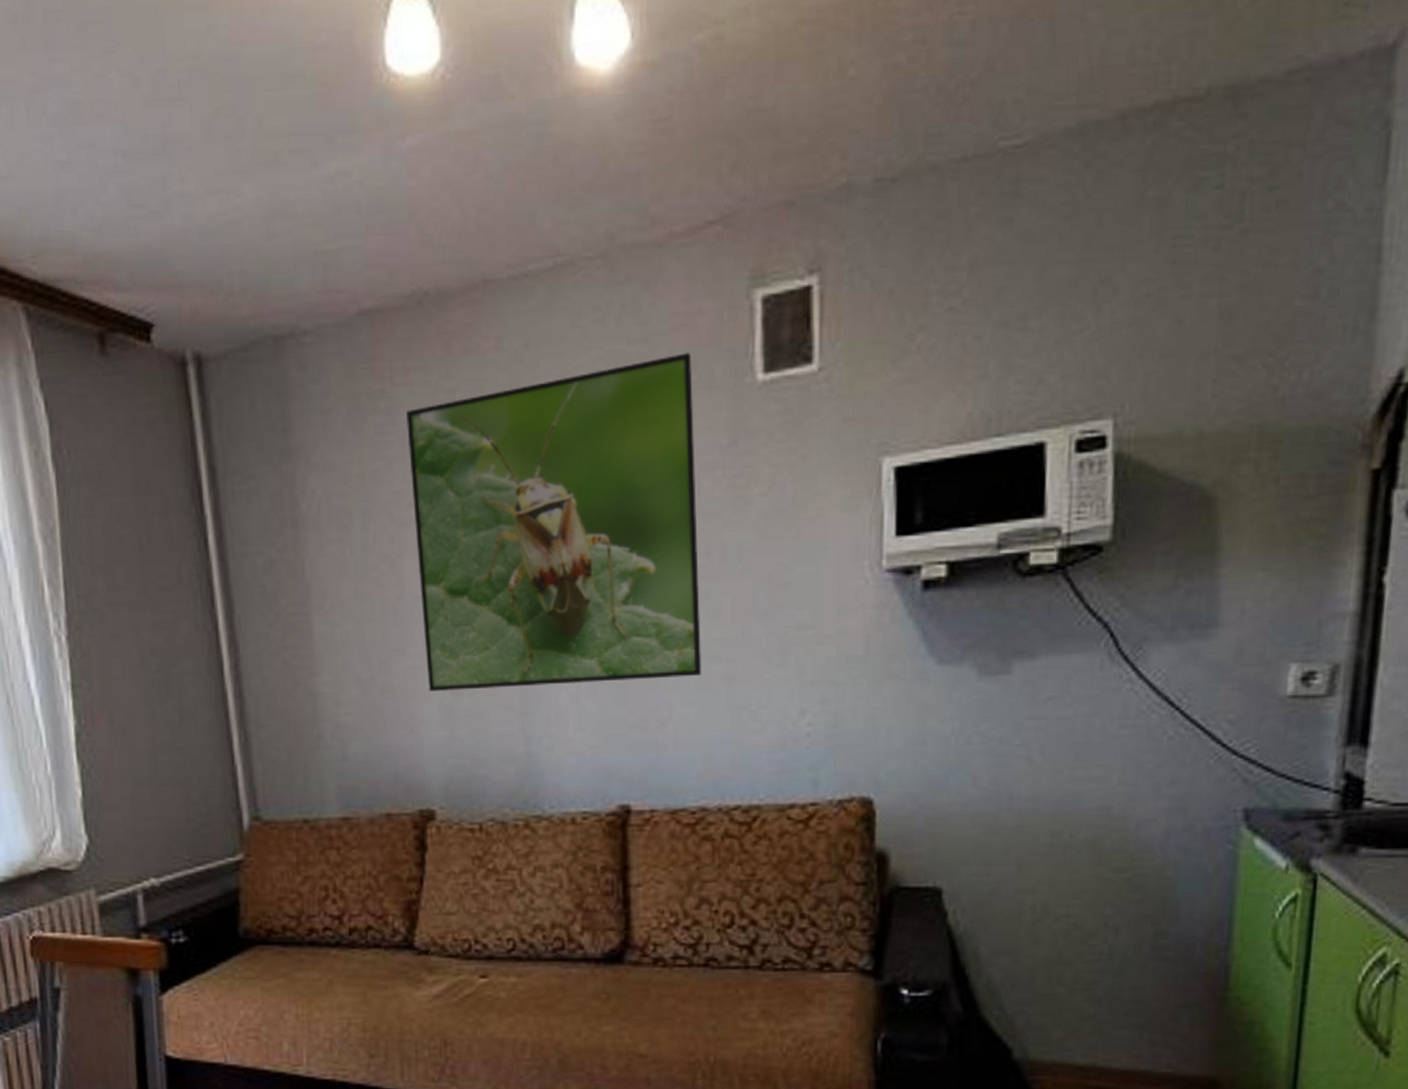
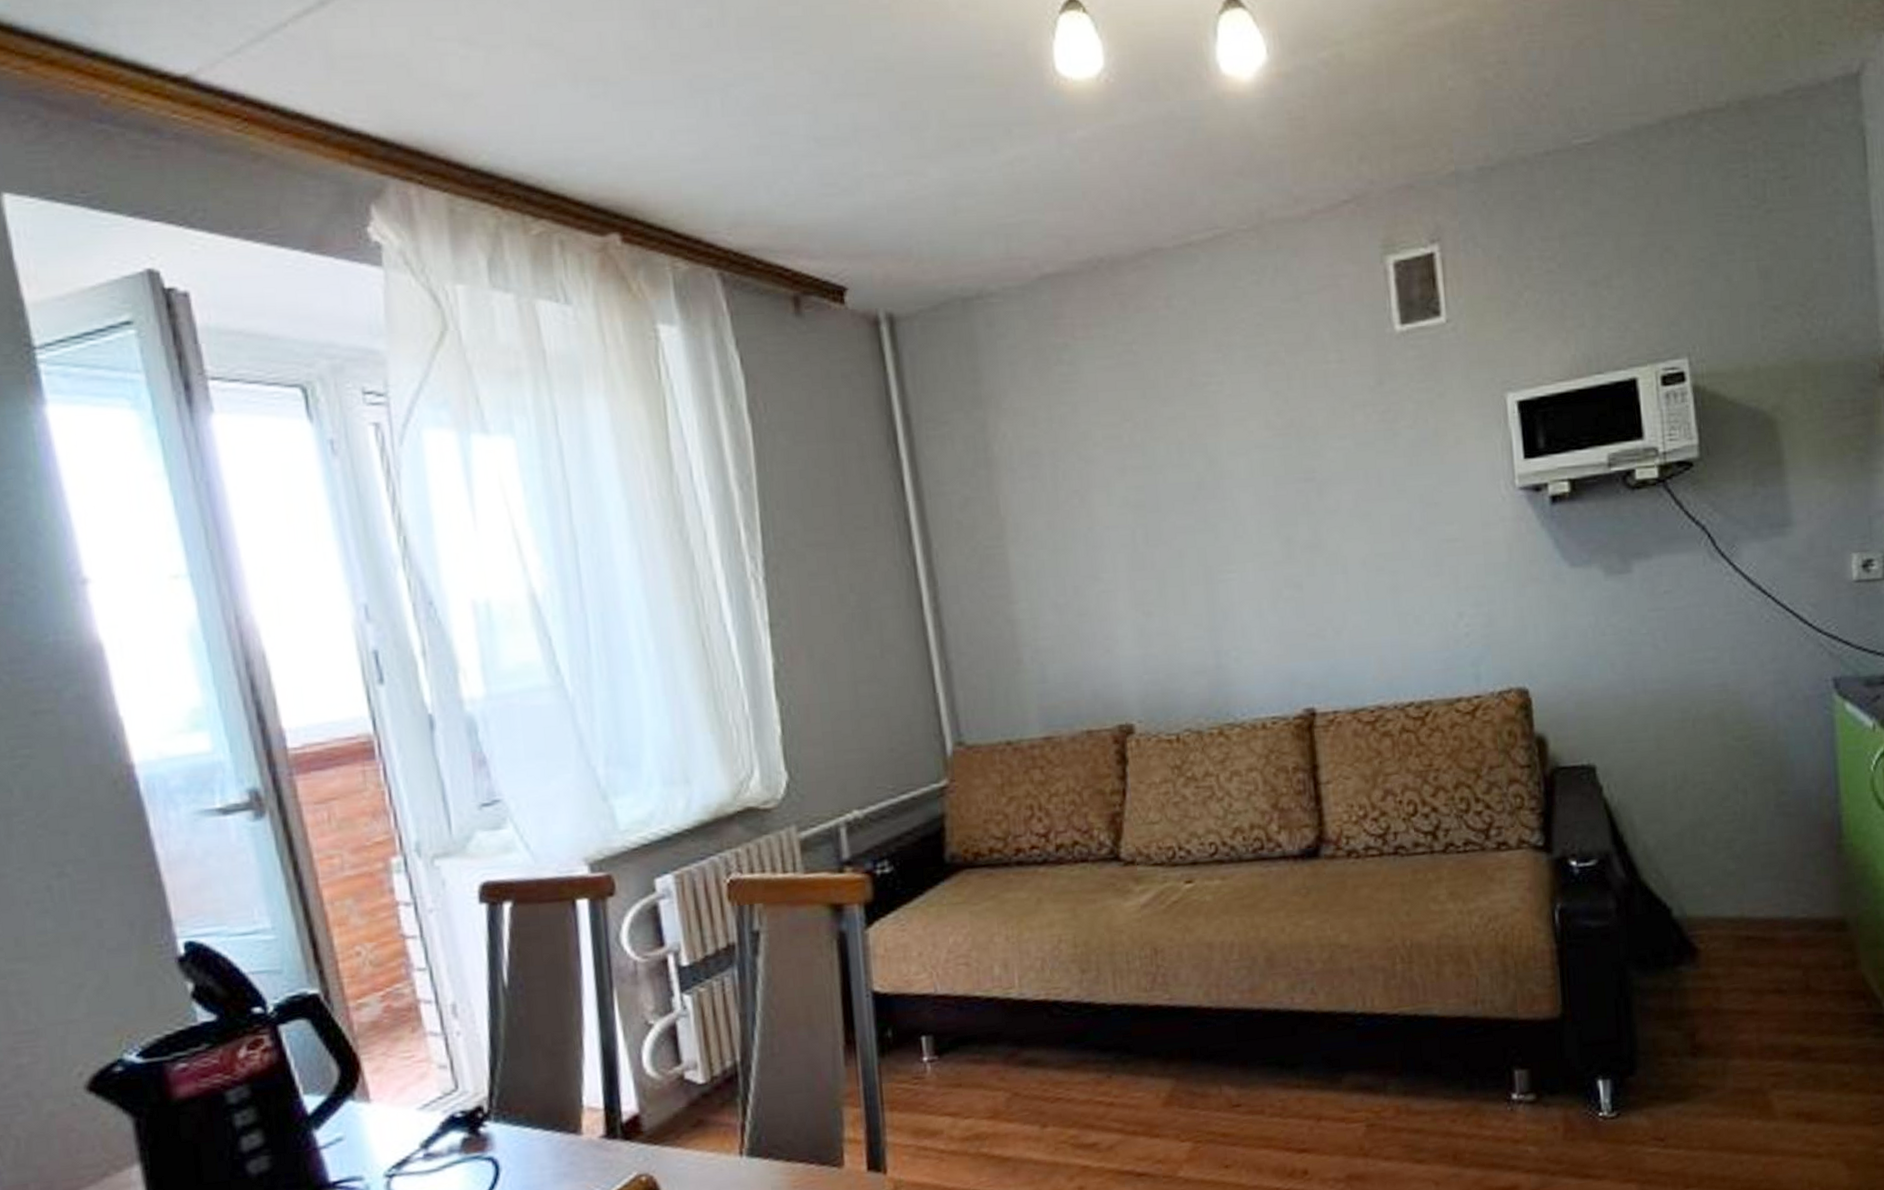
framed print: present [406,353,702,691] -> none [1088,308,1370,613]

